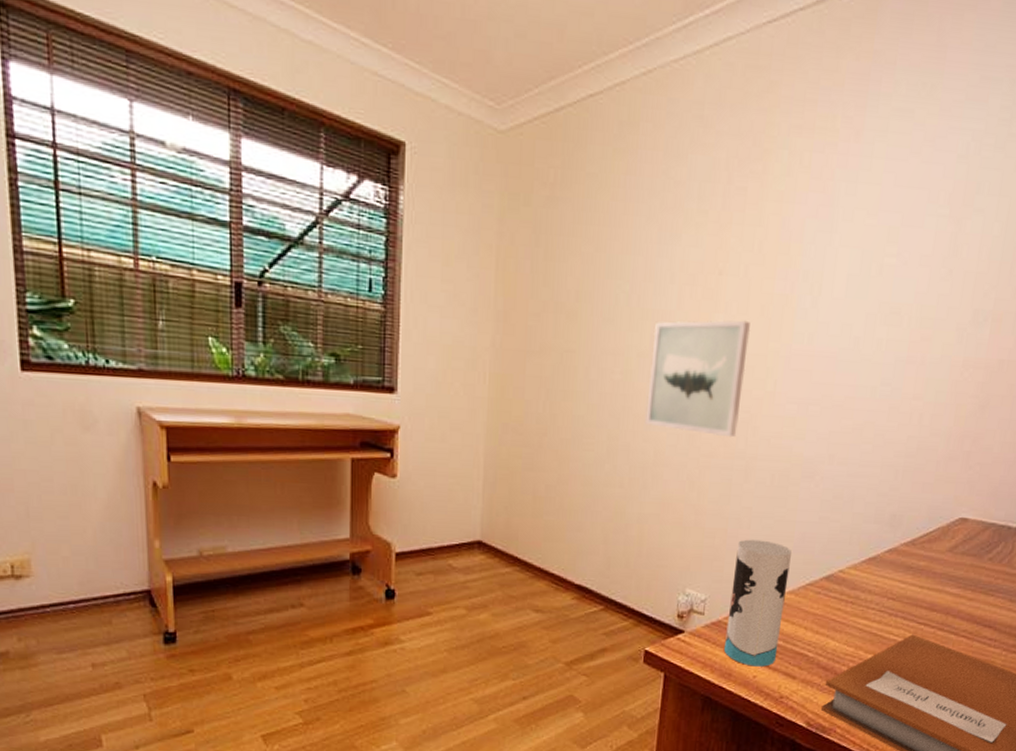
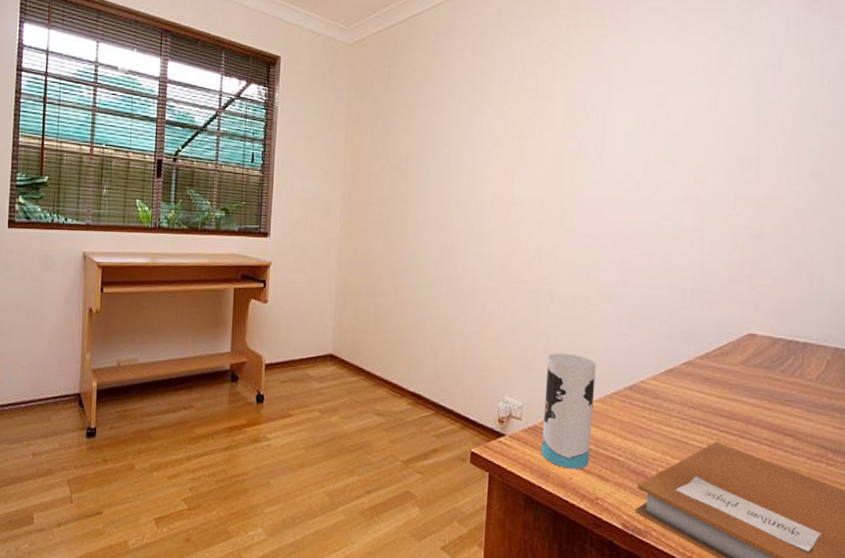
wall art: present [645,320,751,438] -> none [464,172,548,267]

